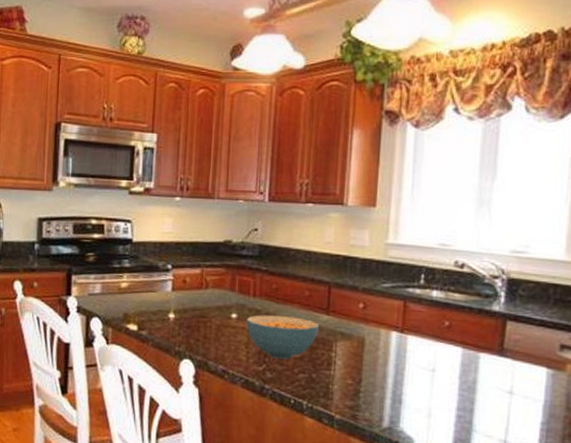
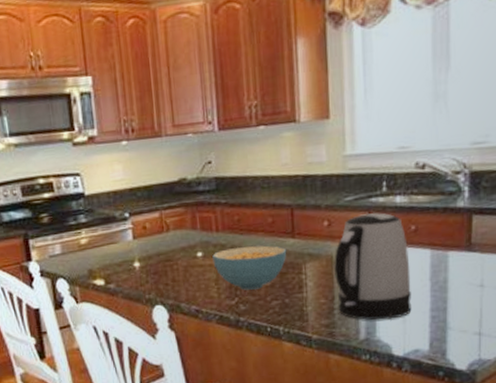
kettle: none [364,302,440,412] -> present [334,213,412,320]

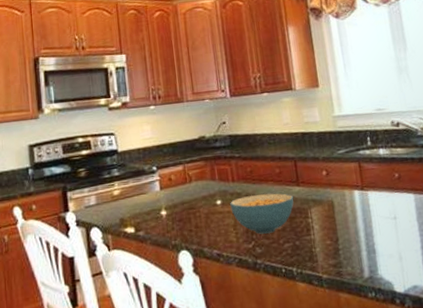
kettle: present [334,213,412,320] -> none [334,163,406,259]

